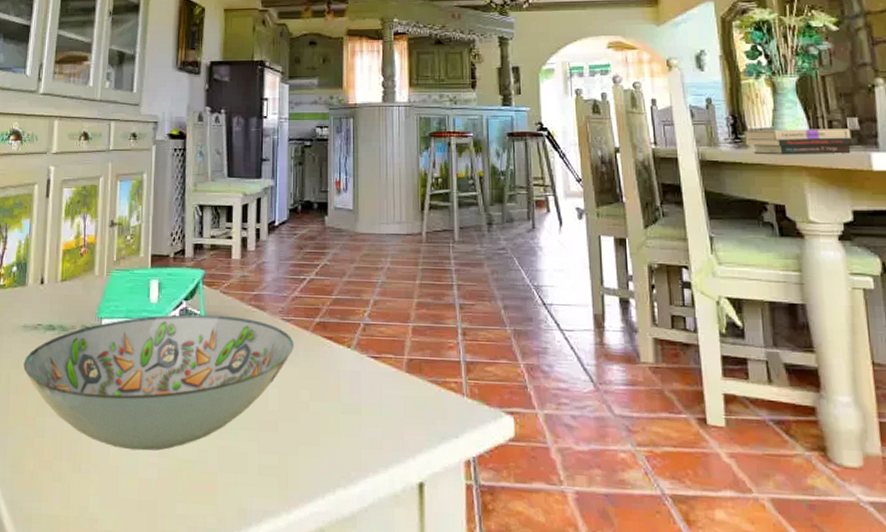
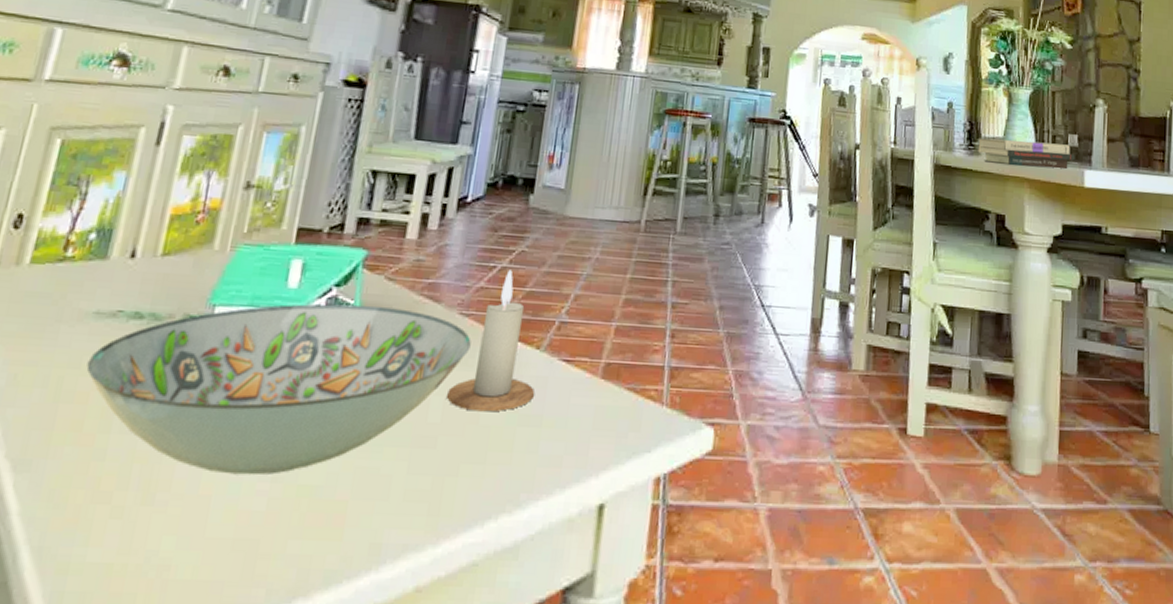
candle: none [281,281,351,402] -> present [447,270,534,412]

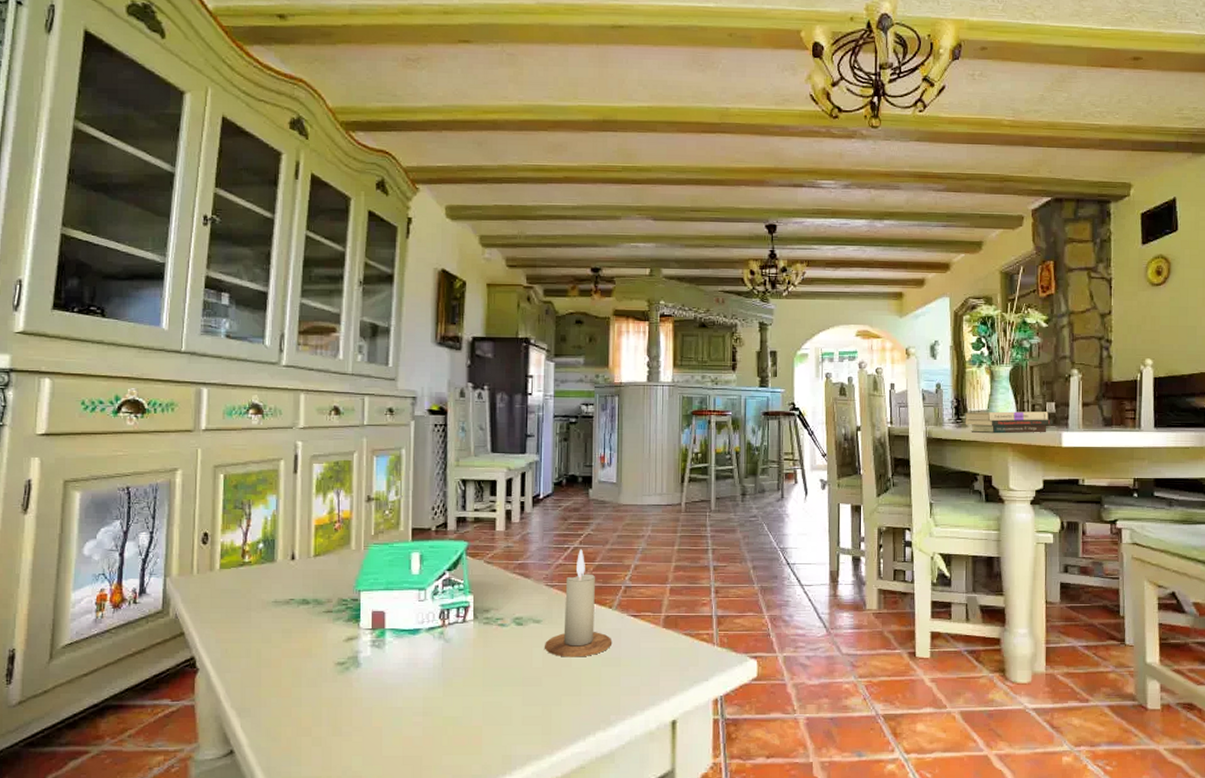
decorative bowl: present [86,304,471,475] -> none [275,584,558,712]

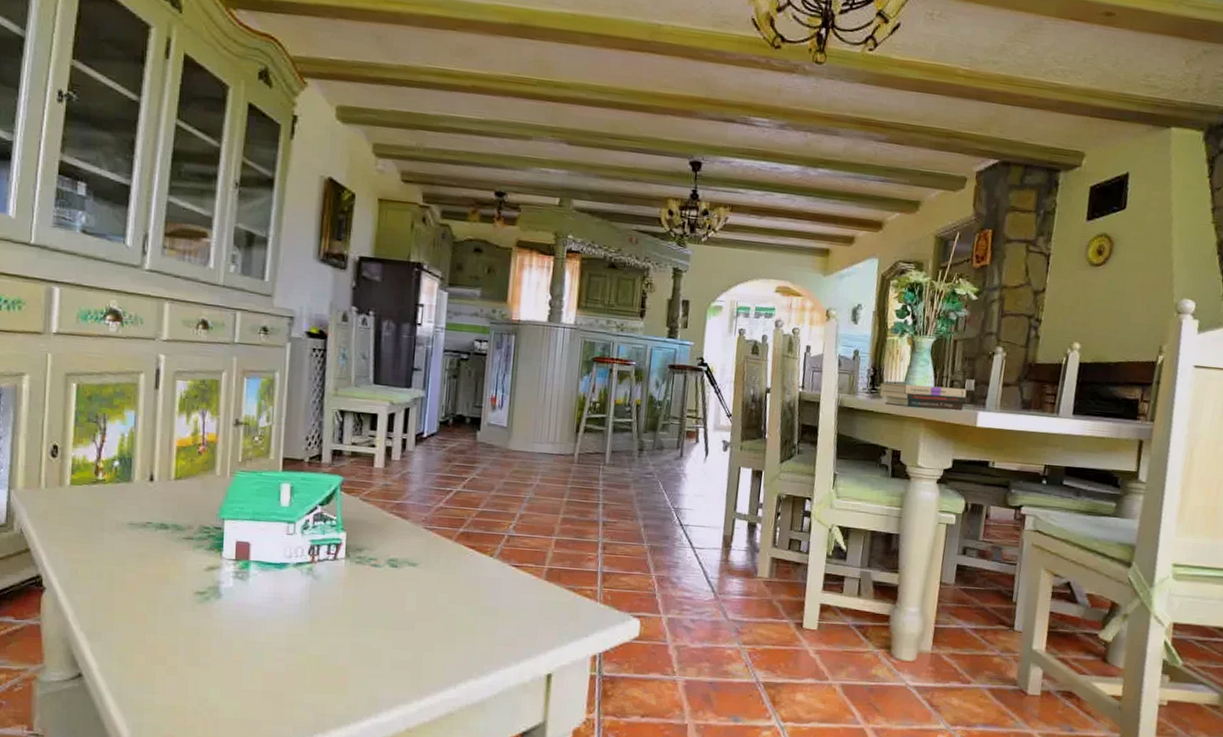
candle: present [545,549,611,657] -> none [419,493,490,604]

